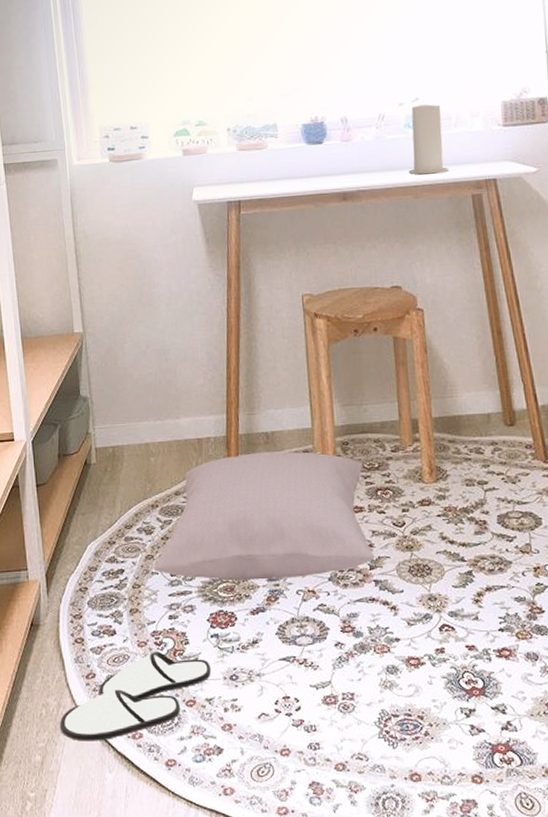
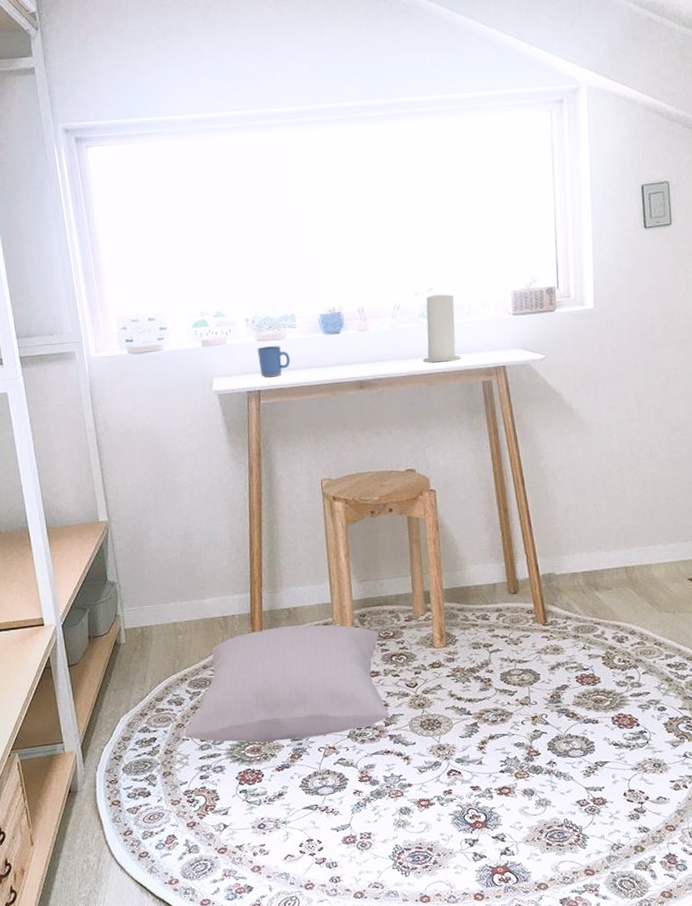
slippers: present [59,651,211,742] -> none [100,807,241,890]
mug: none [238,155,272,188] -> present [257,346,291,378]

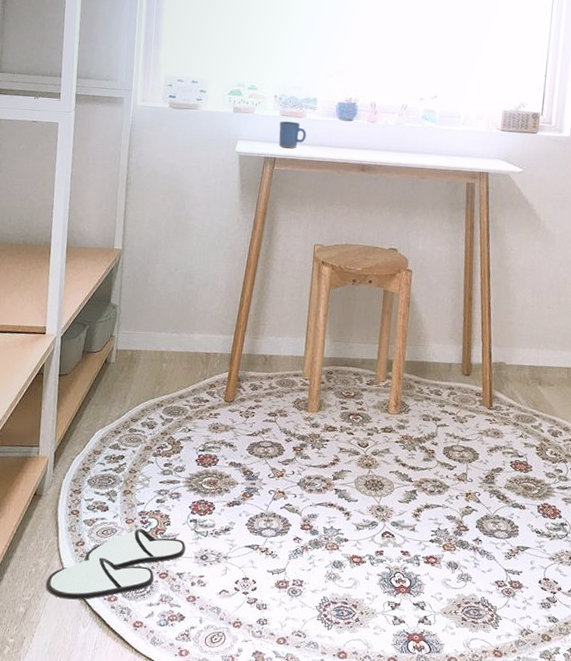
slippers: none [100,807,241,890] -> present [45,528,186,600]
cushion: present [184,624,389,743] -> none [150,370,342,480]
candle: present [423,294,460,363] -> none [419,102,454,161]

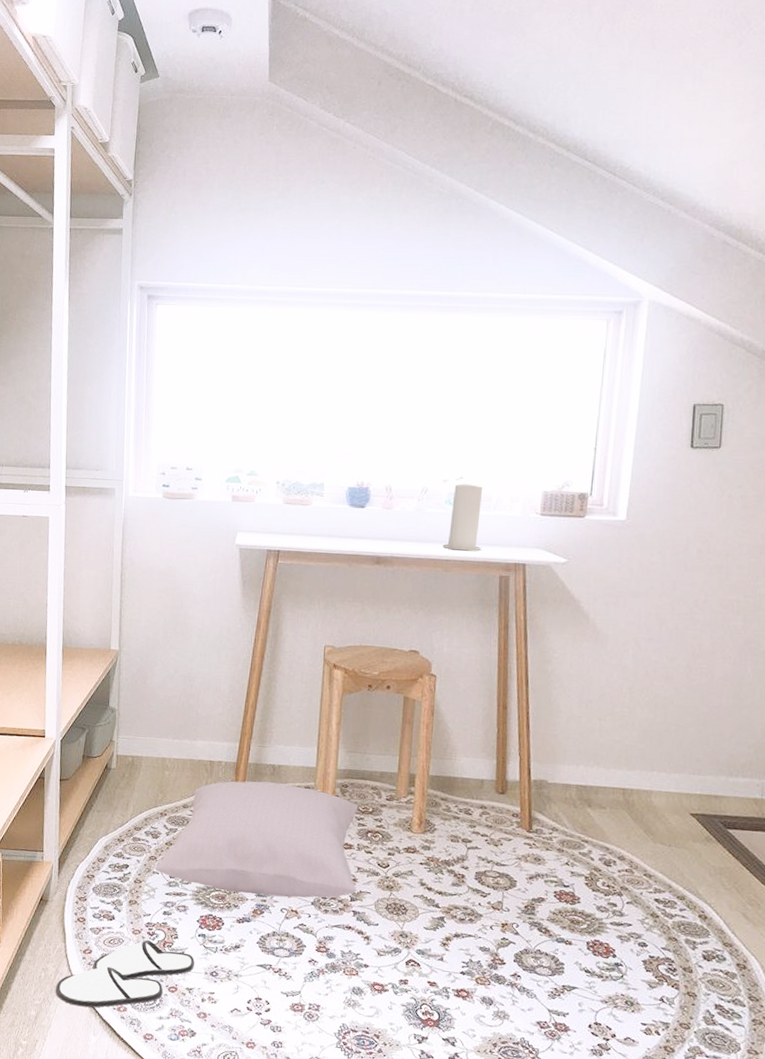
cushion: none [150,370,342,480] -> present [155,781,359,898]
mug: present [279,121,306,148] -> none [282,510,313,540]
candle: none [419,102,454,161] -> present [443,484,483,552]

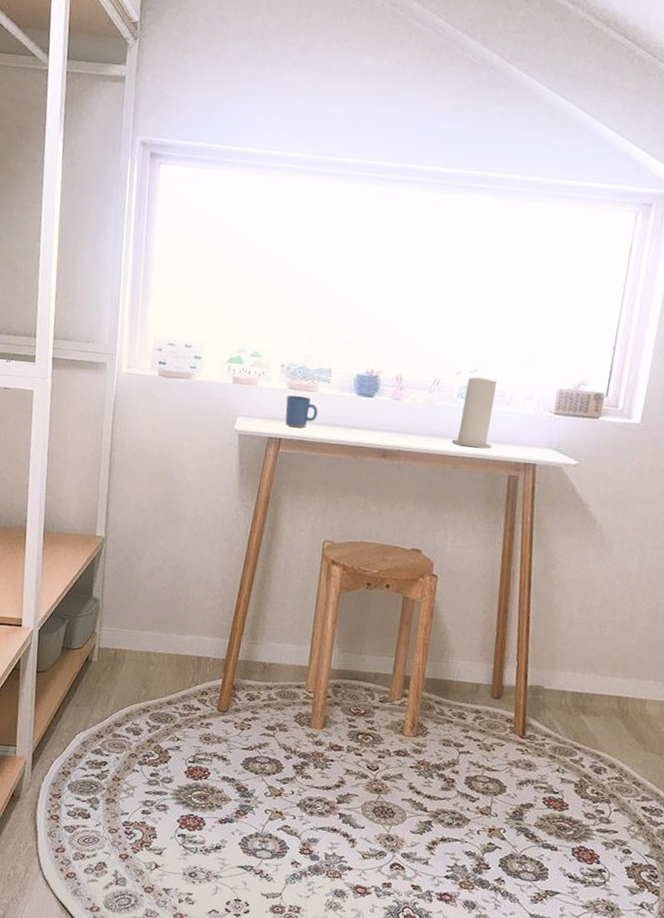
slippers: present [55,939,195,1008] -> none [24,839,173,908]
cushion: present [155,781,359,898] -> none [135,678,351,800]
mug: none [282,510,313,540] -> present [285,395,318,428]

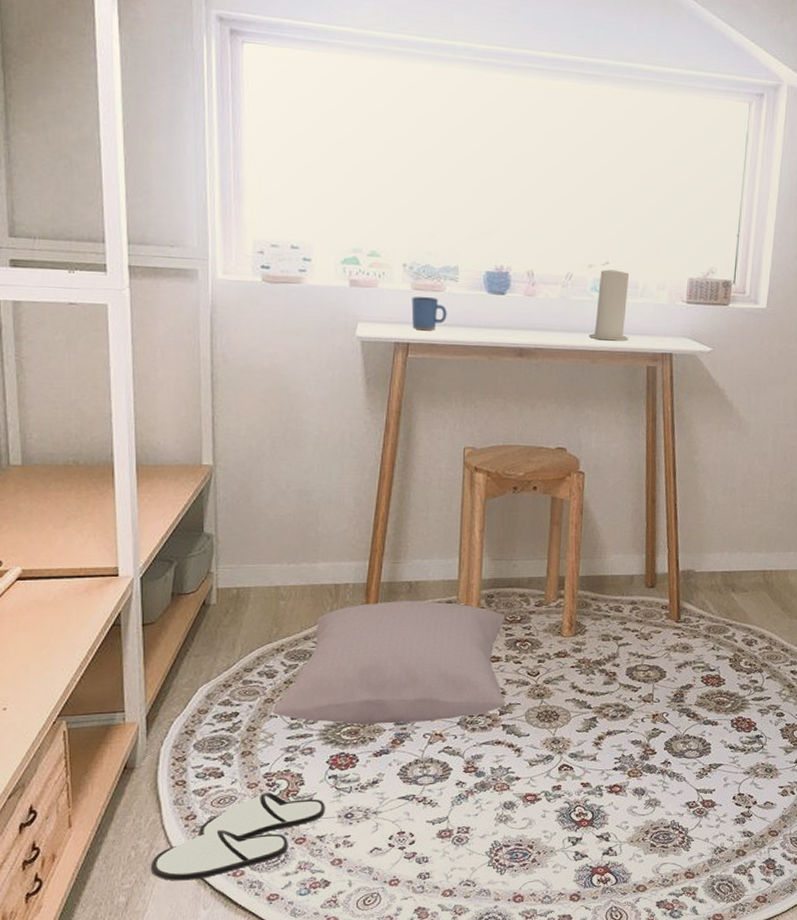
slippers: none [24,839,173,908] -> present [150,792,325,881]
cushion: none [135,678,351,800] -> present [272,600,506,725]

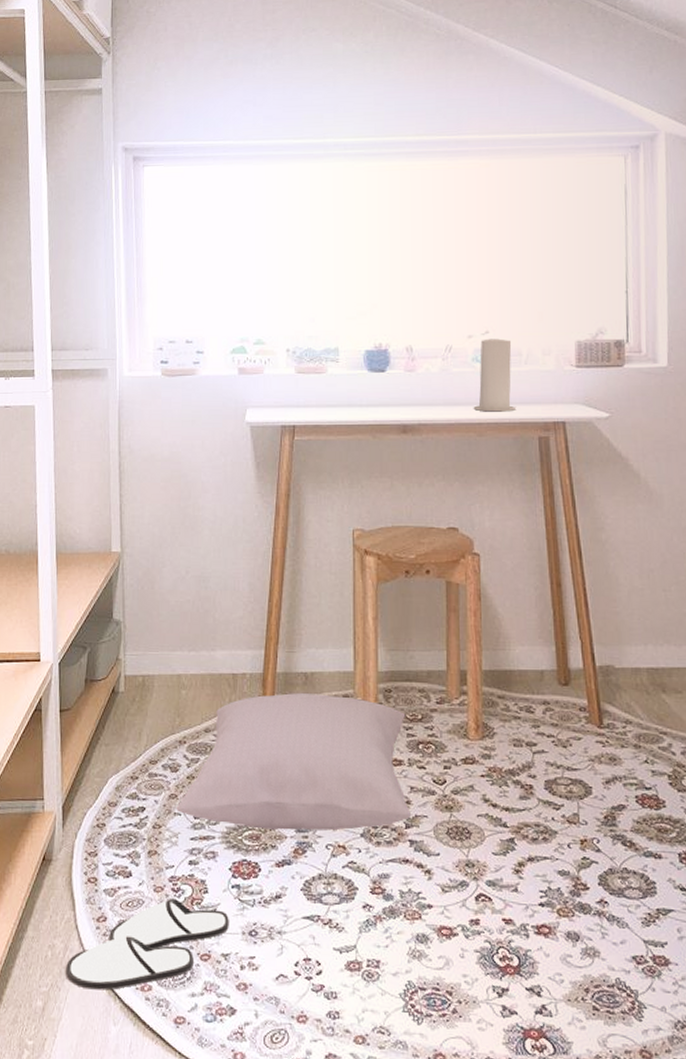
mug: present [411,297,447,331] -> none [296,380,330,413]

